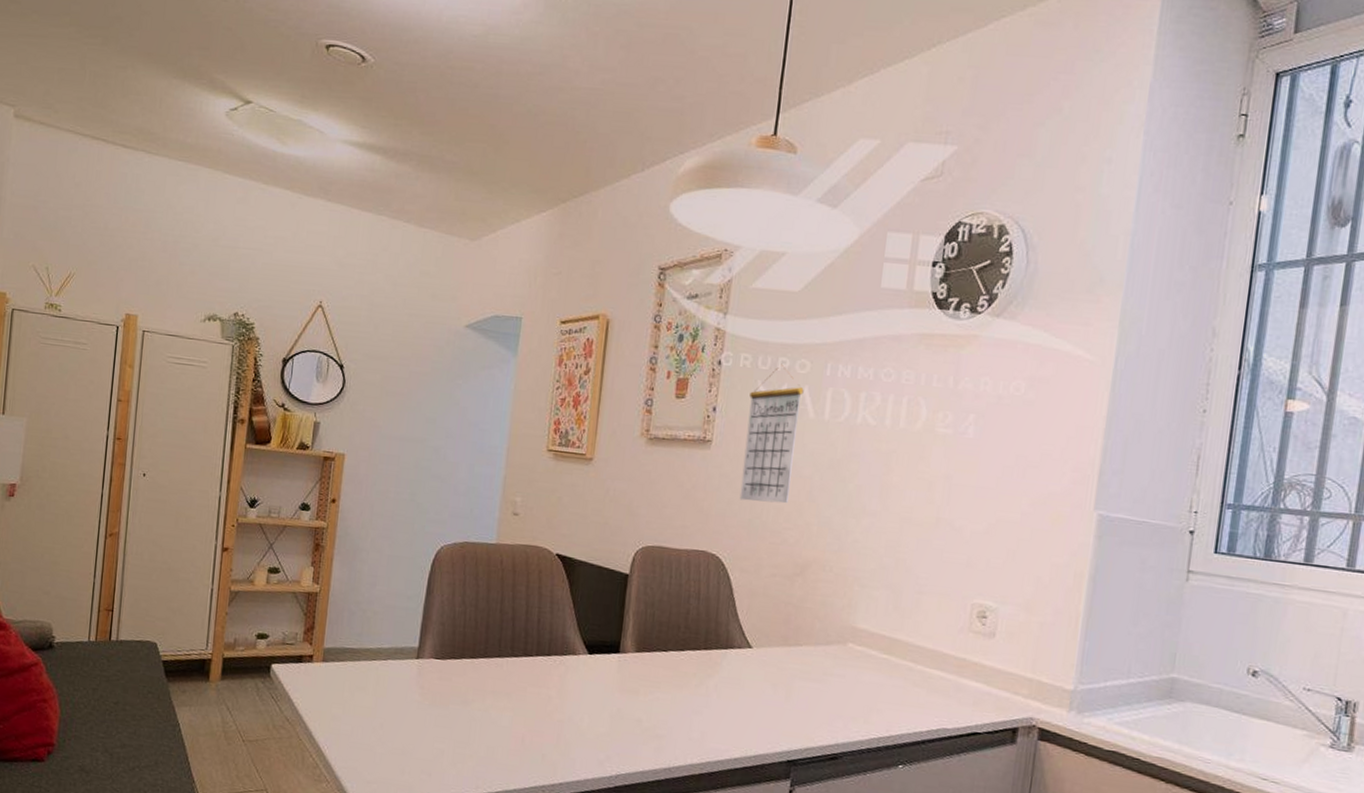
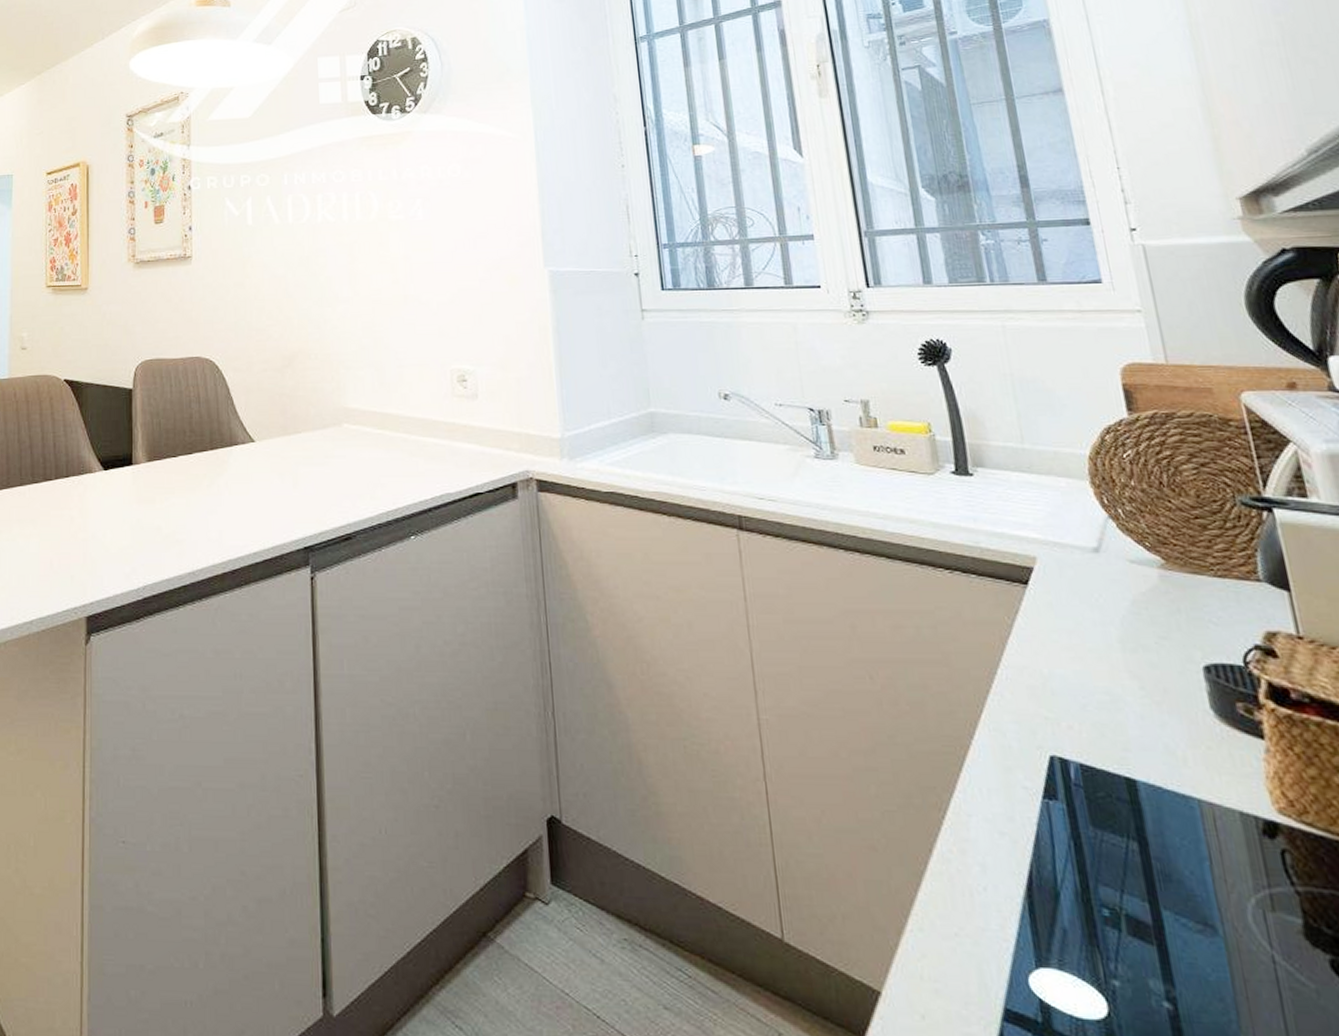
calendar: present [739,363,804,504] -> none [220,180,268,306]

